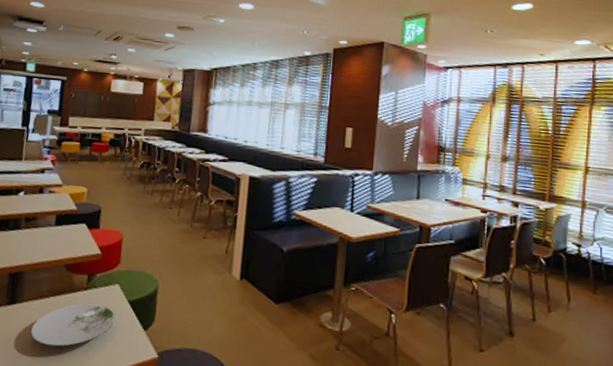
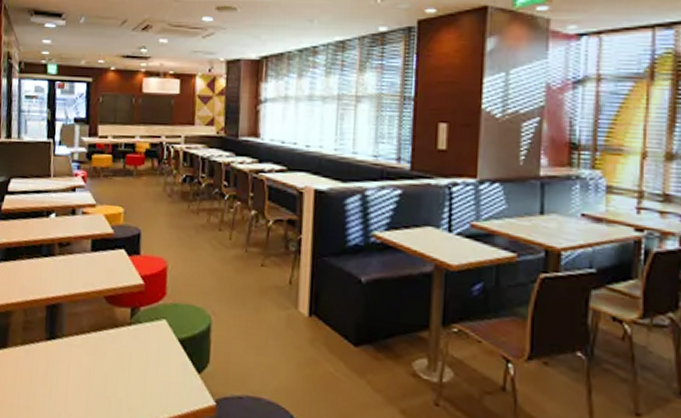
plate: present [30,303,115,347] -> none [73,340,164,389]

